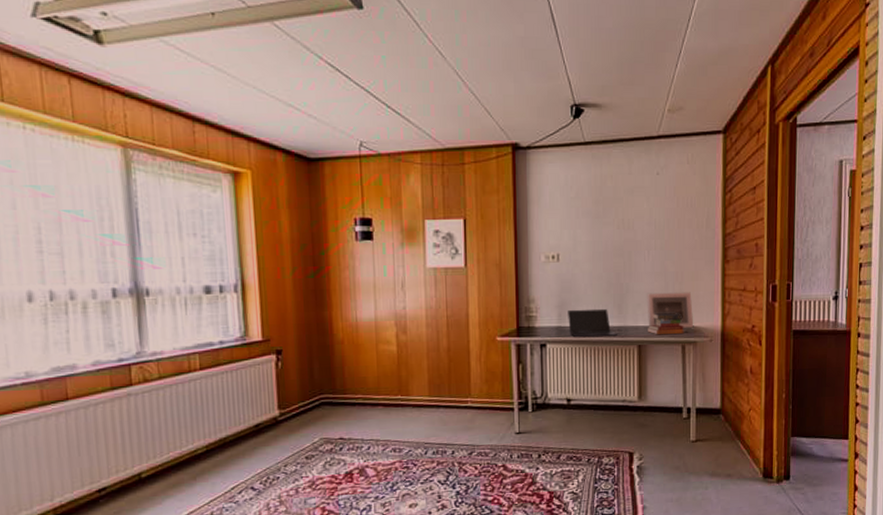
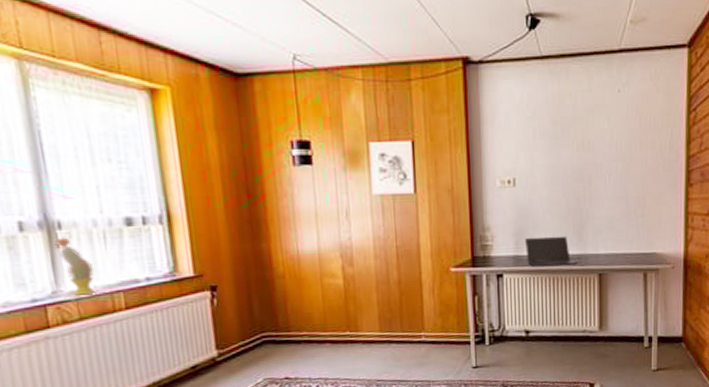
decorative plant: none [141,303,175,356] -> present [54,237,96,296]
picture frame: present [647,292,694,328] -> none [607,217,656,255]
books: present [648,313,684,335] -> none [609,239,646,263]

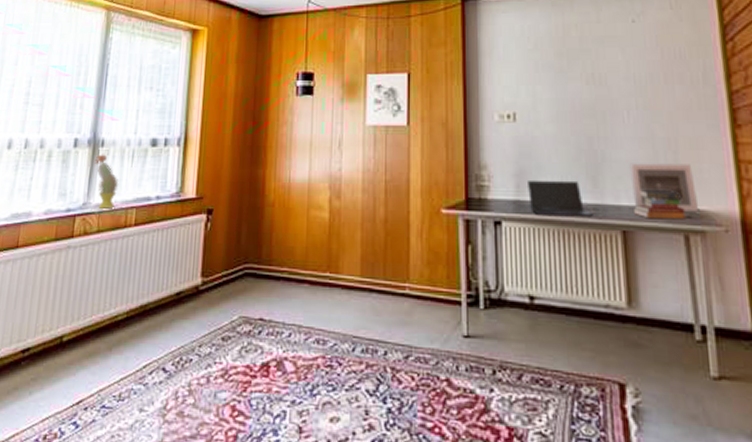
picture frame: none [607,217,656,255] -> present [629,163,700,212]
books: none [609,239,646,263] -> present [634,190,686,220]

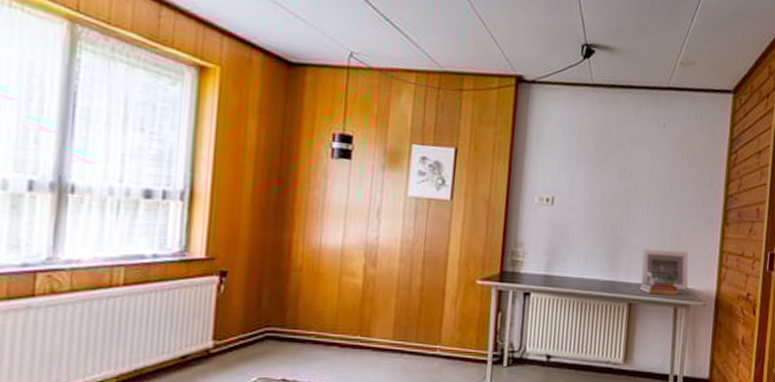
decorative plant: present [94,154,119,209] -> none [61,202,99,266]
laptop: present [528,179,593,217] -> none [556,257,608,291]

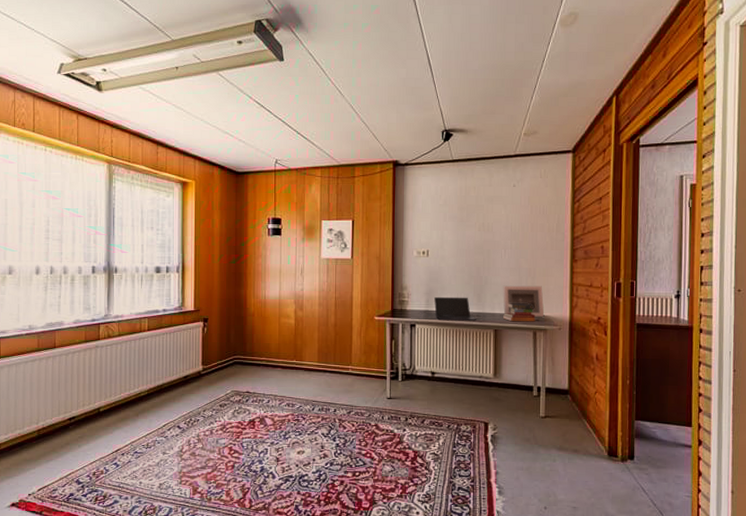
laptop: none [556,257,608,291] -> present [434,296,476,321]

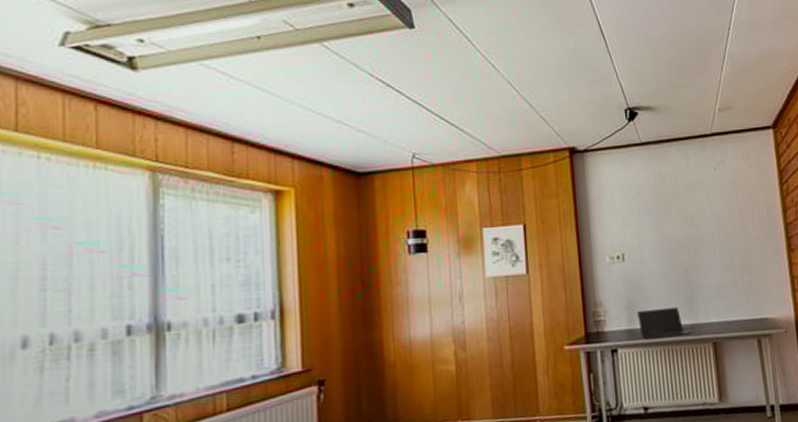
picture frame: present [503,285,545,317] -> none [716,283,768,321]
books: present [503,303,536,322] -> none [721,306,758,331]

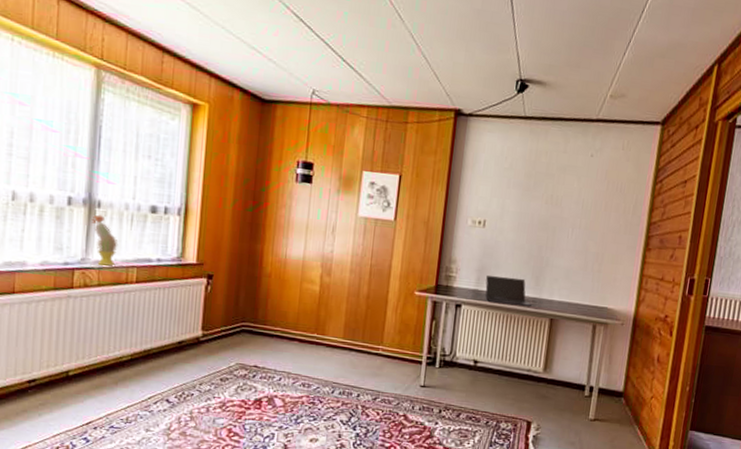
decorative plant: none [160,338,199,400] -> present [91,214,118,266]

